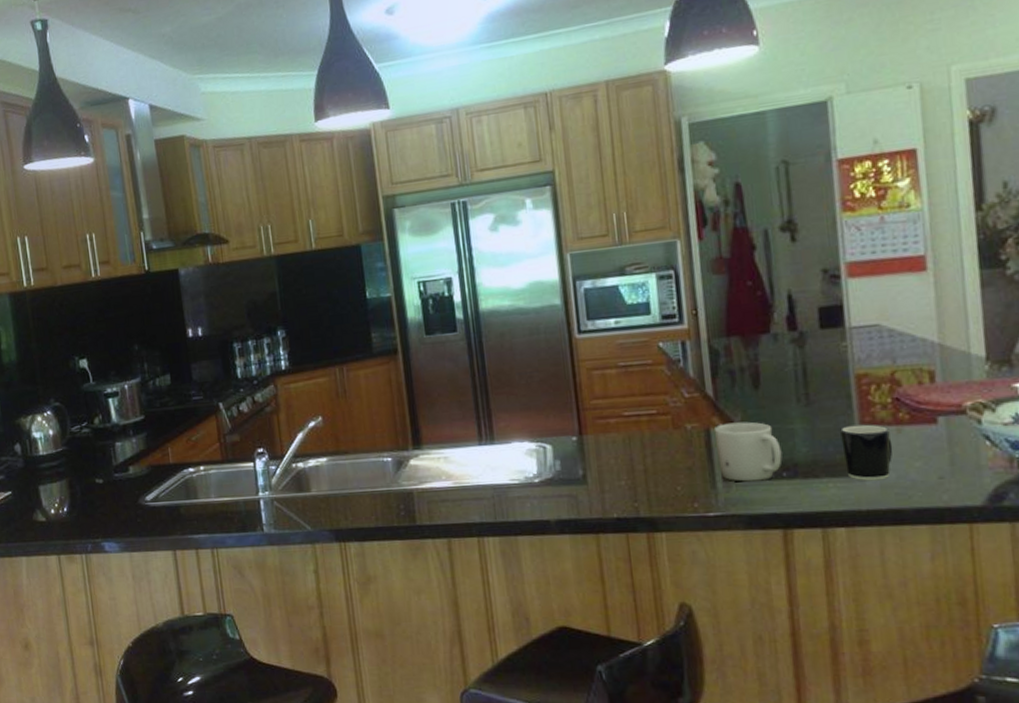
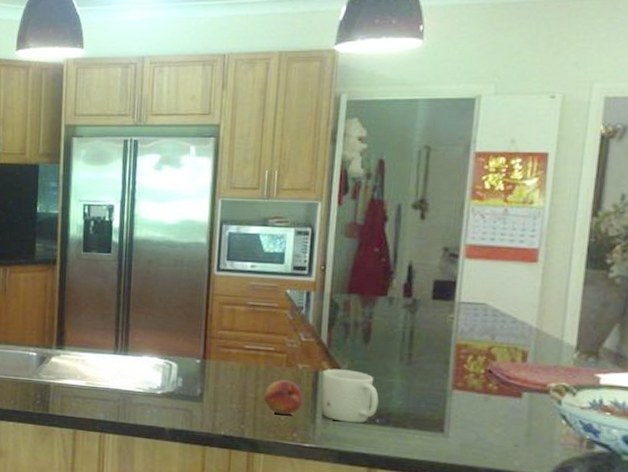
fruit: none [653,443,699,485] -> present [263,379,303,415]
mug: present [840,424,893,481] -> none [433,387,478,440]

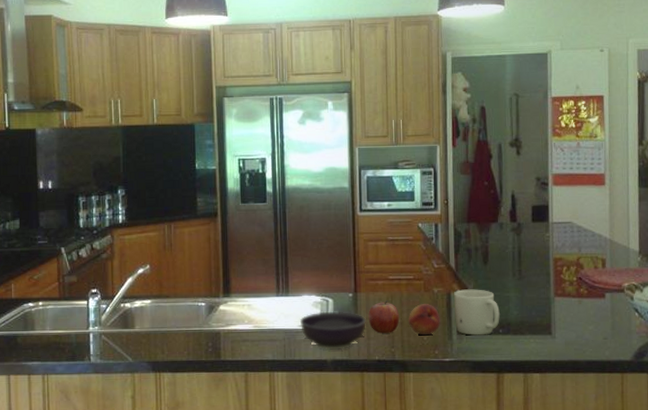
bowl: none [137,375,214,419] -> present [299,311,366,349]
fruit: none [216,372,254,408] -> present [368,300,400,334]

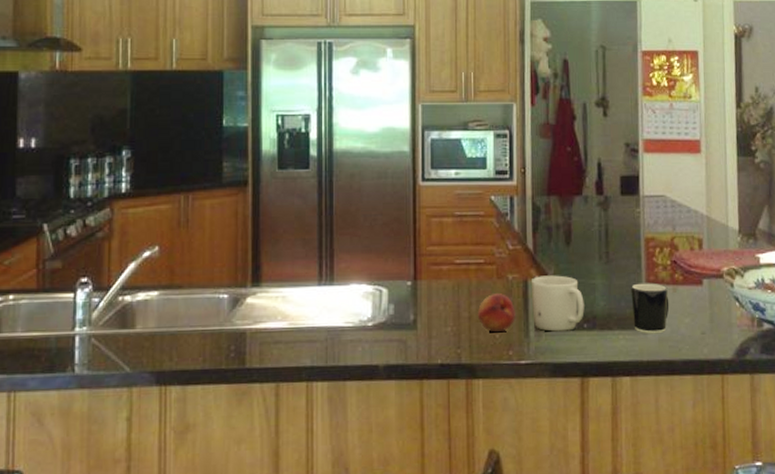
bowl: present [299,311,366,349] -> none [346,304,427,351]
fruit: present [368,300,400,334] -> none [430,290,468,331]
mug: none [541,296,575,339] -> present [631,282,669,334]

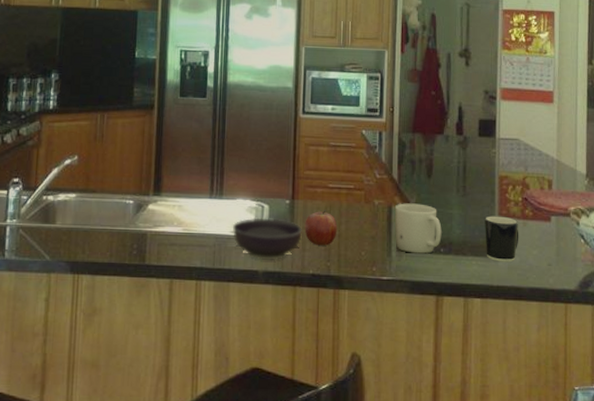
bowl: none [346,304,427,351] -> present [232,217,302,260]
fruit: none [430,290,468,331] -> present [304,210,338,246]
fruit: present [477,292,516,333] -> none [346,215,380,251]

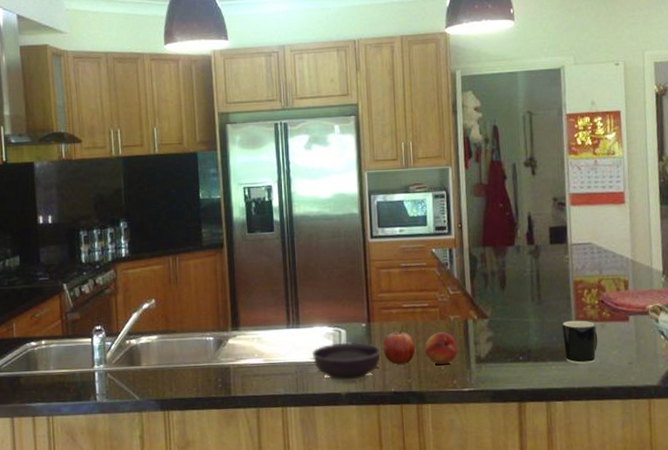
fruit: none [346,215,380,251] -> present [424,331,458,365]
mug: present [394,203,442,254] -> none [470,315,520,364]

